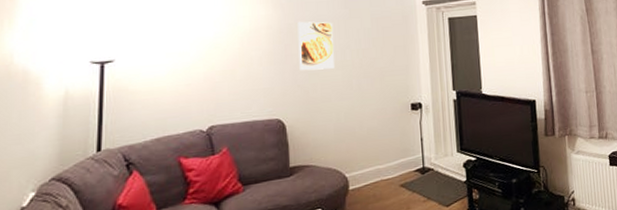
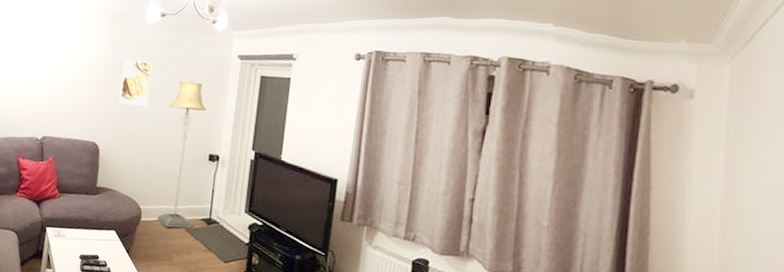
floor lamp: none [360,34,406,188] -> present [157,81,206,228]

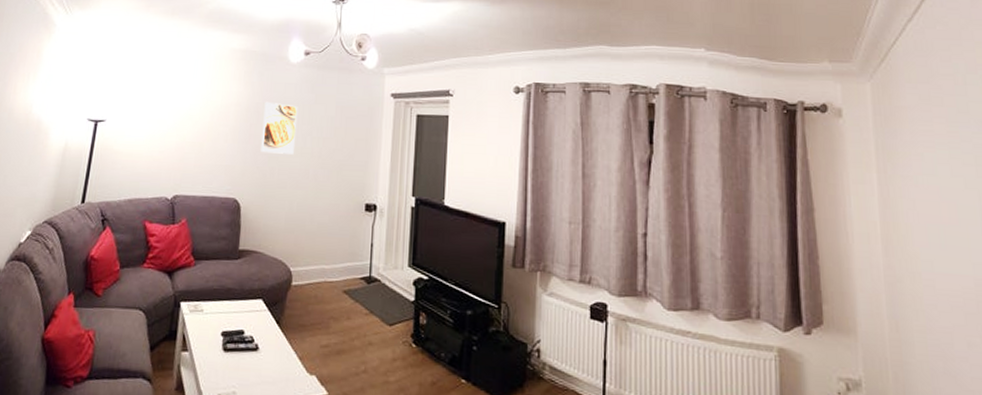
floor lamp: present [157,81,206,228] -> none [310,124,360,290]

